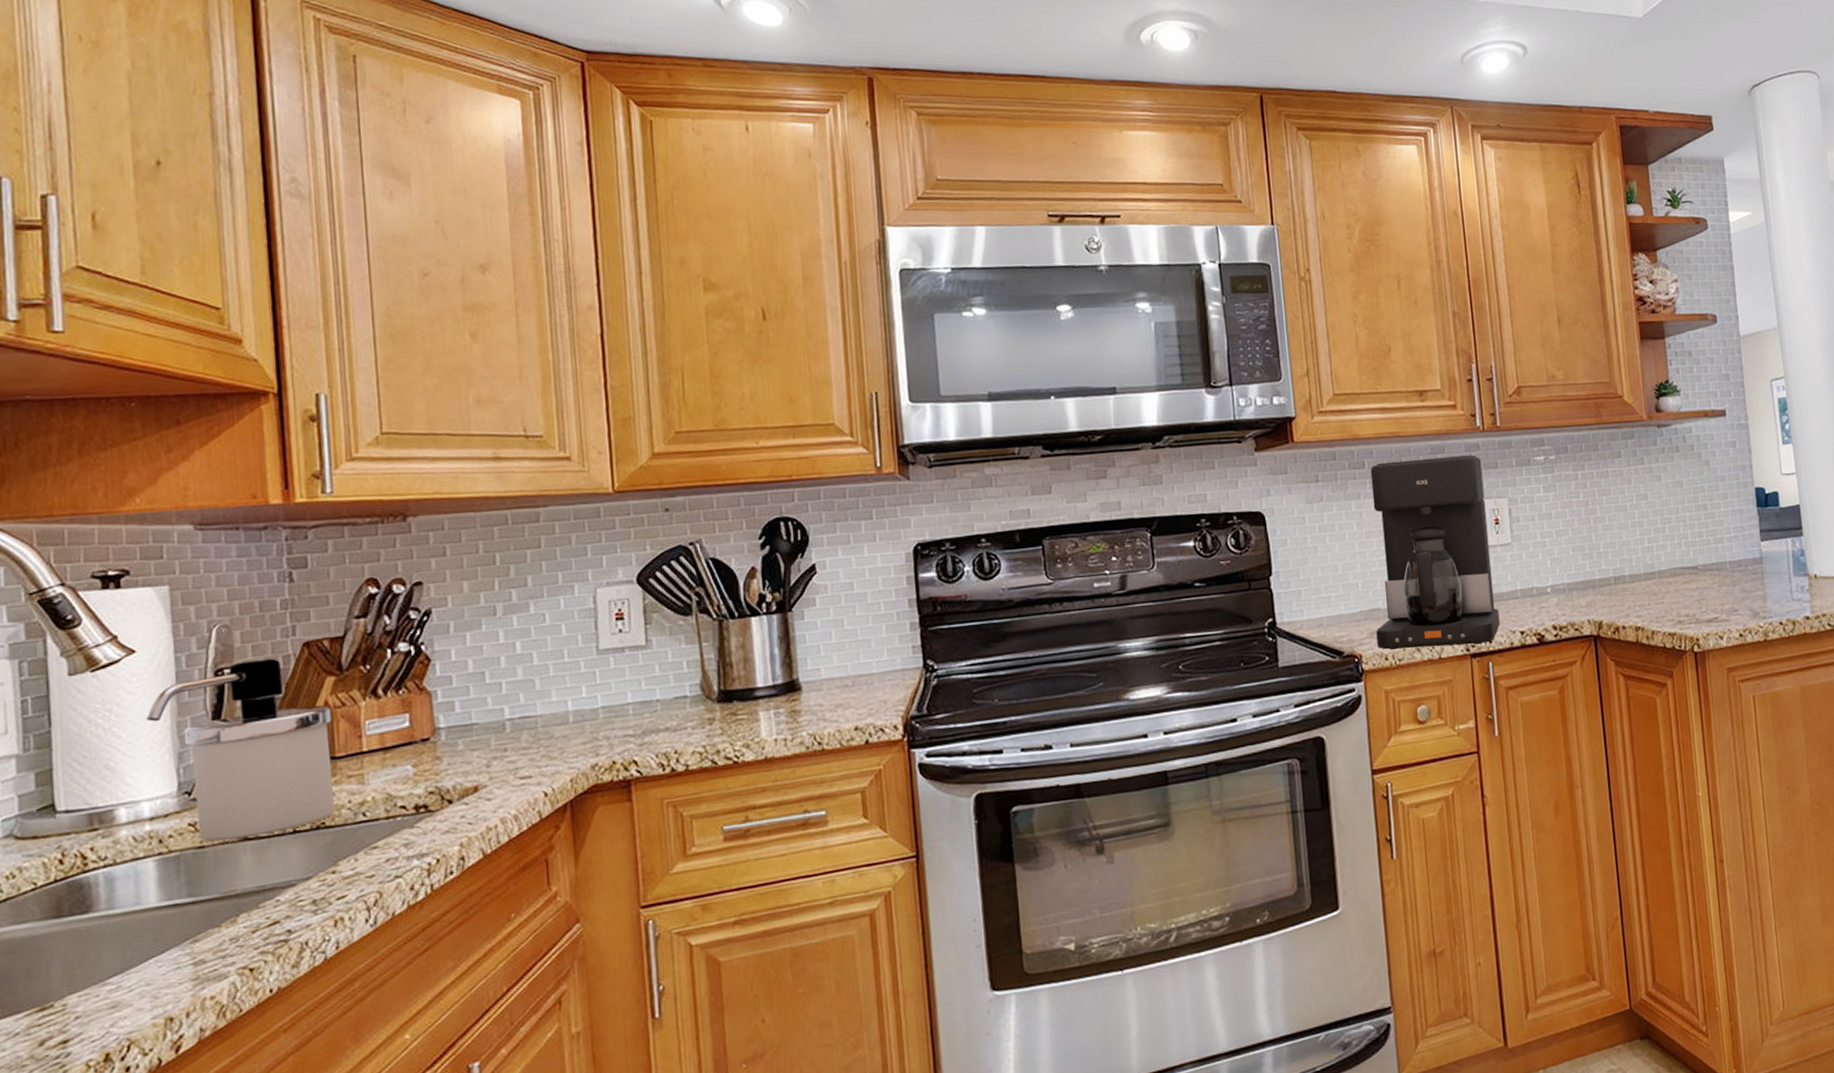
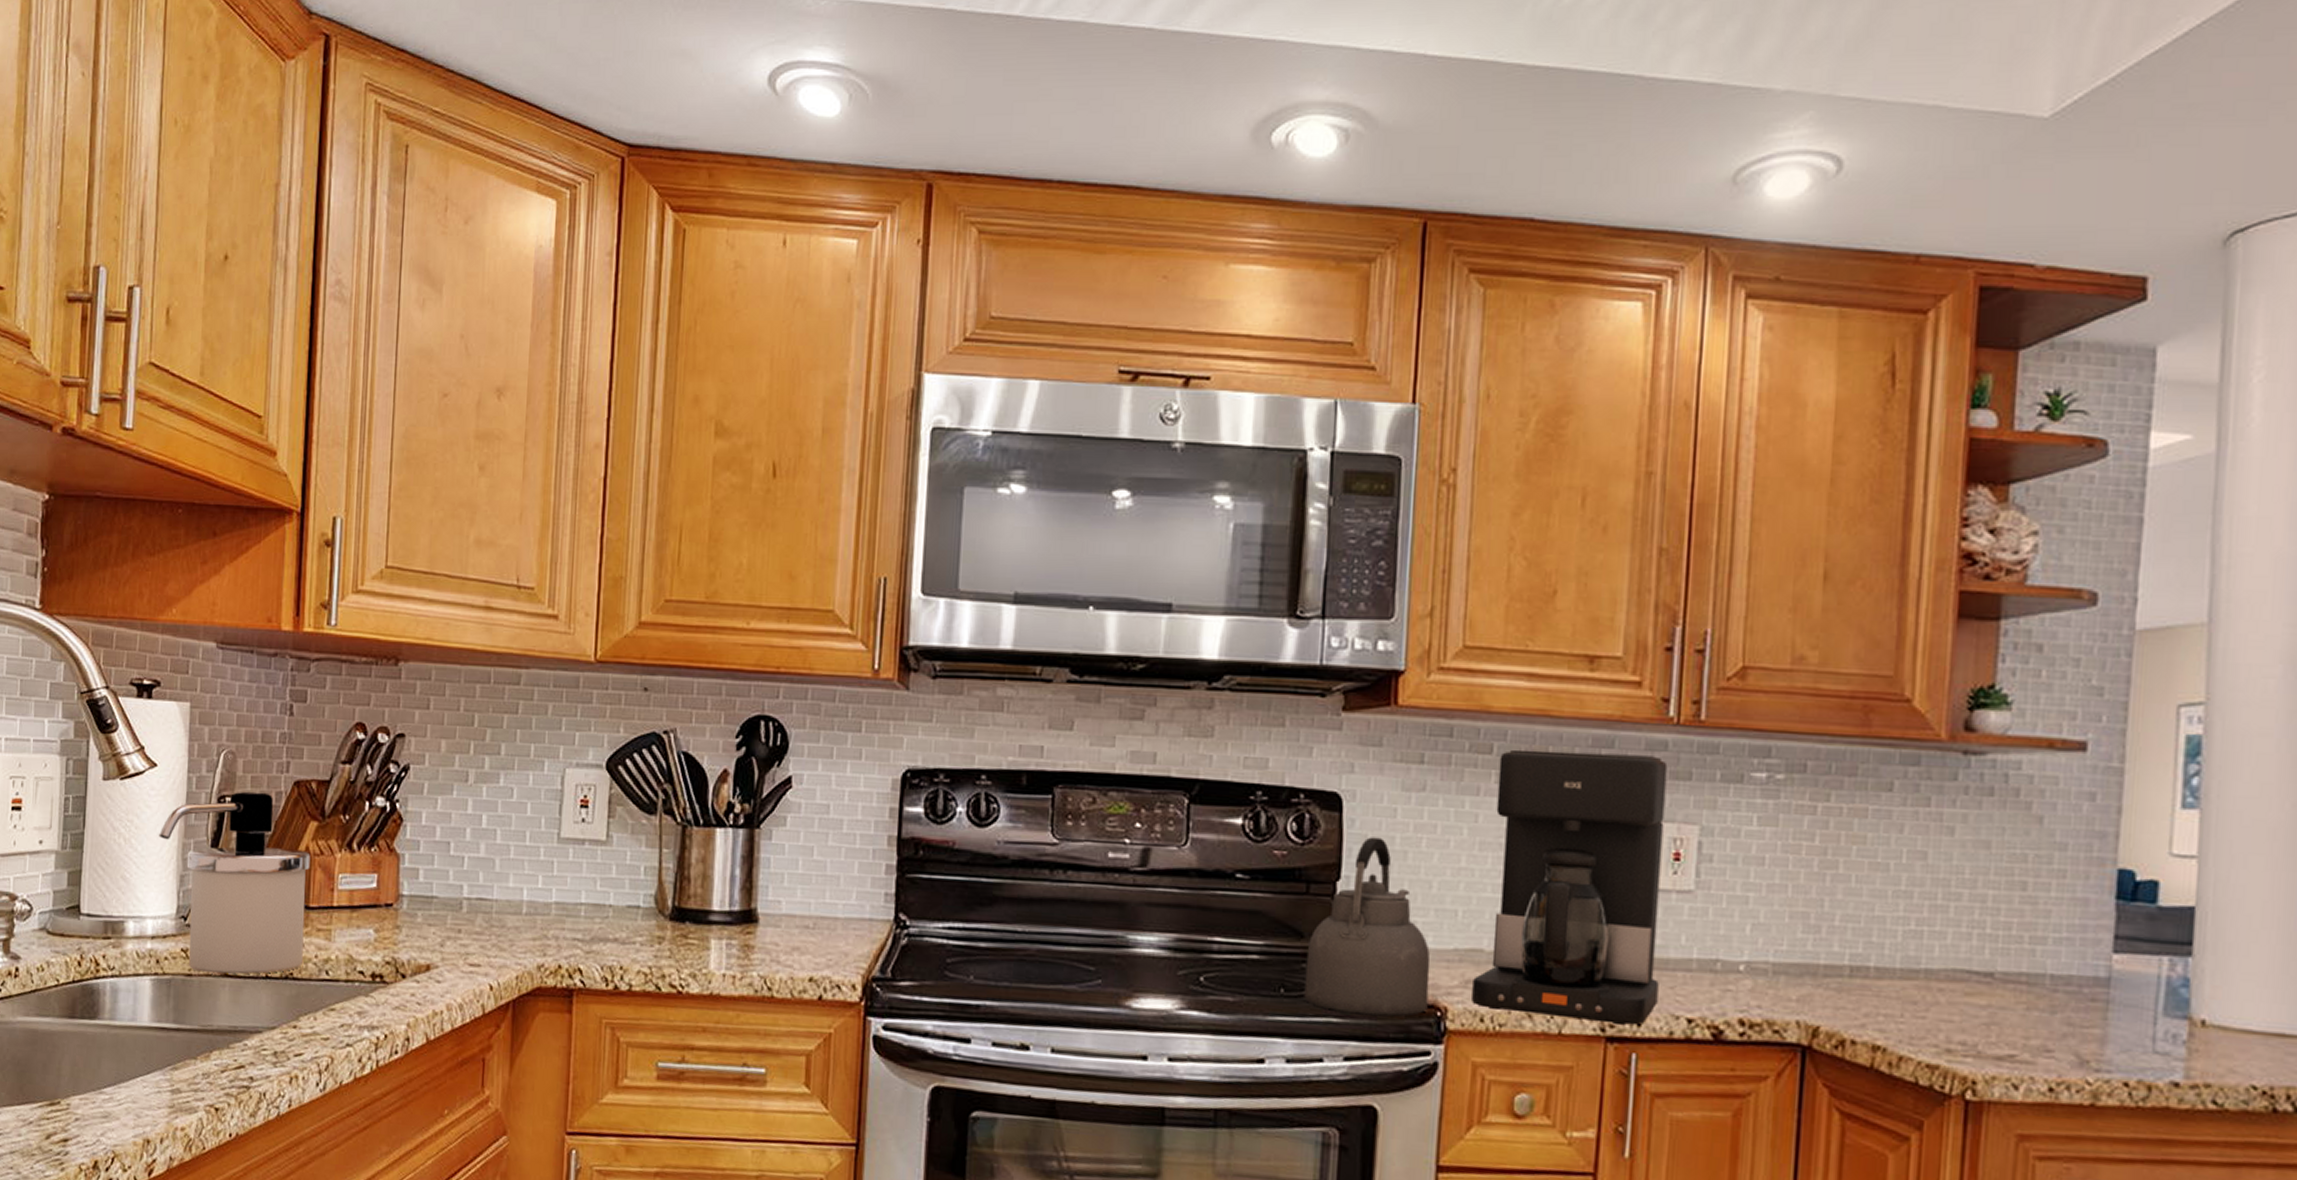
kettle: none [1256,540,1348,673] -> present [1304,837,1431,1018]

